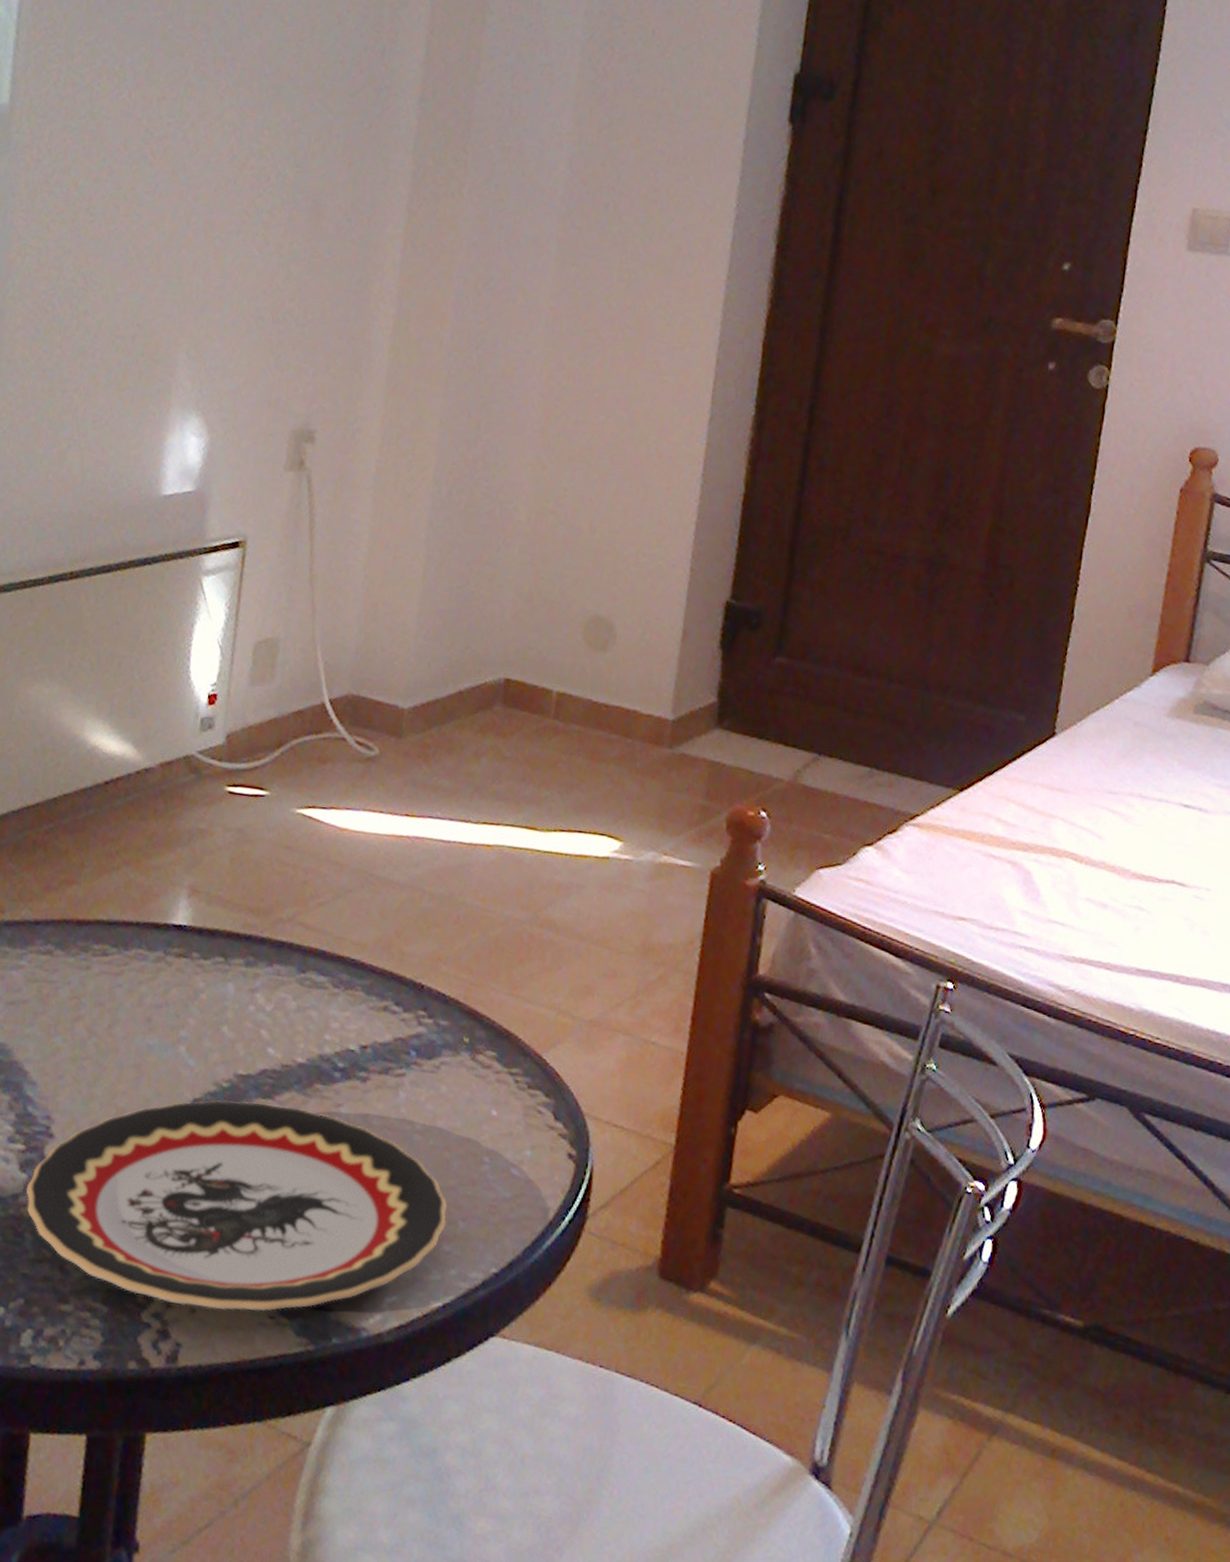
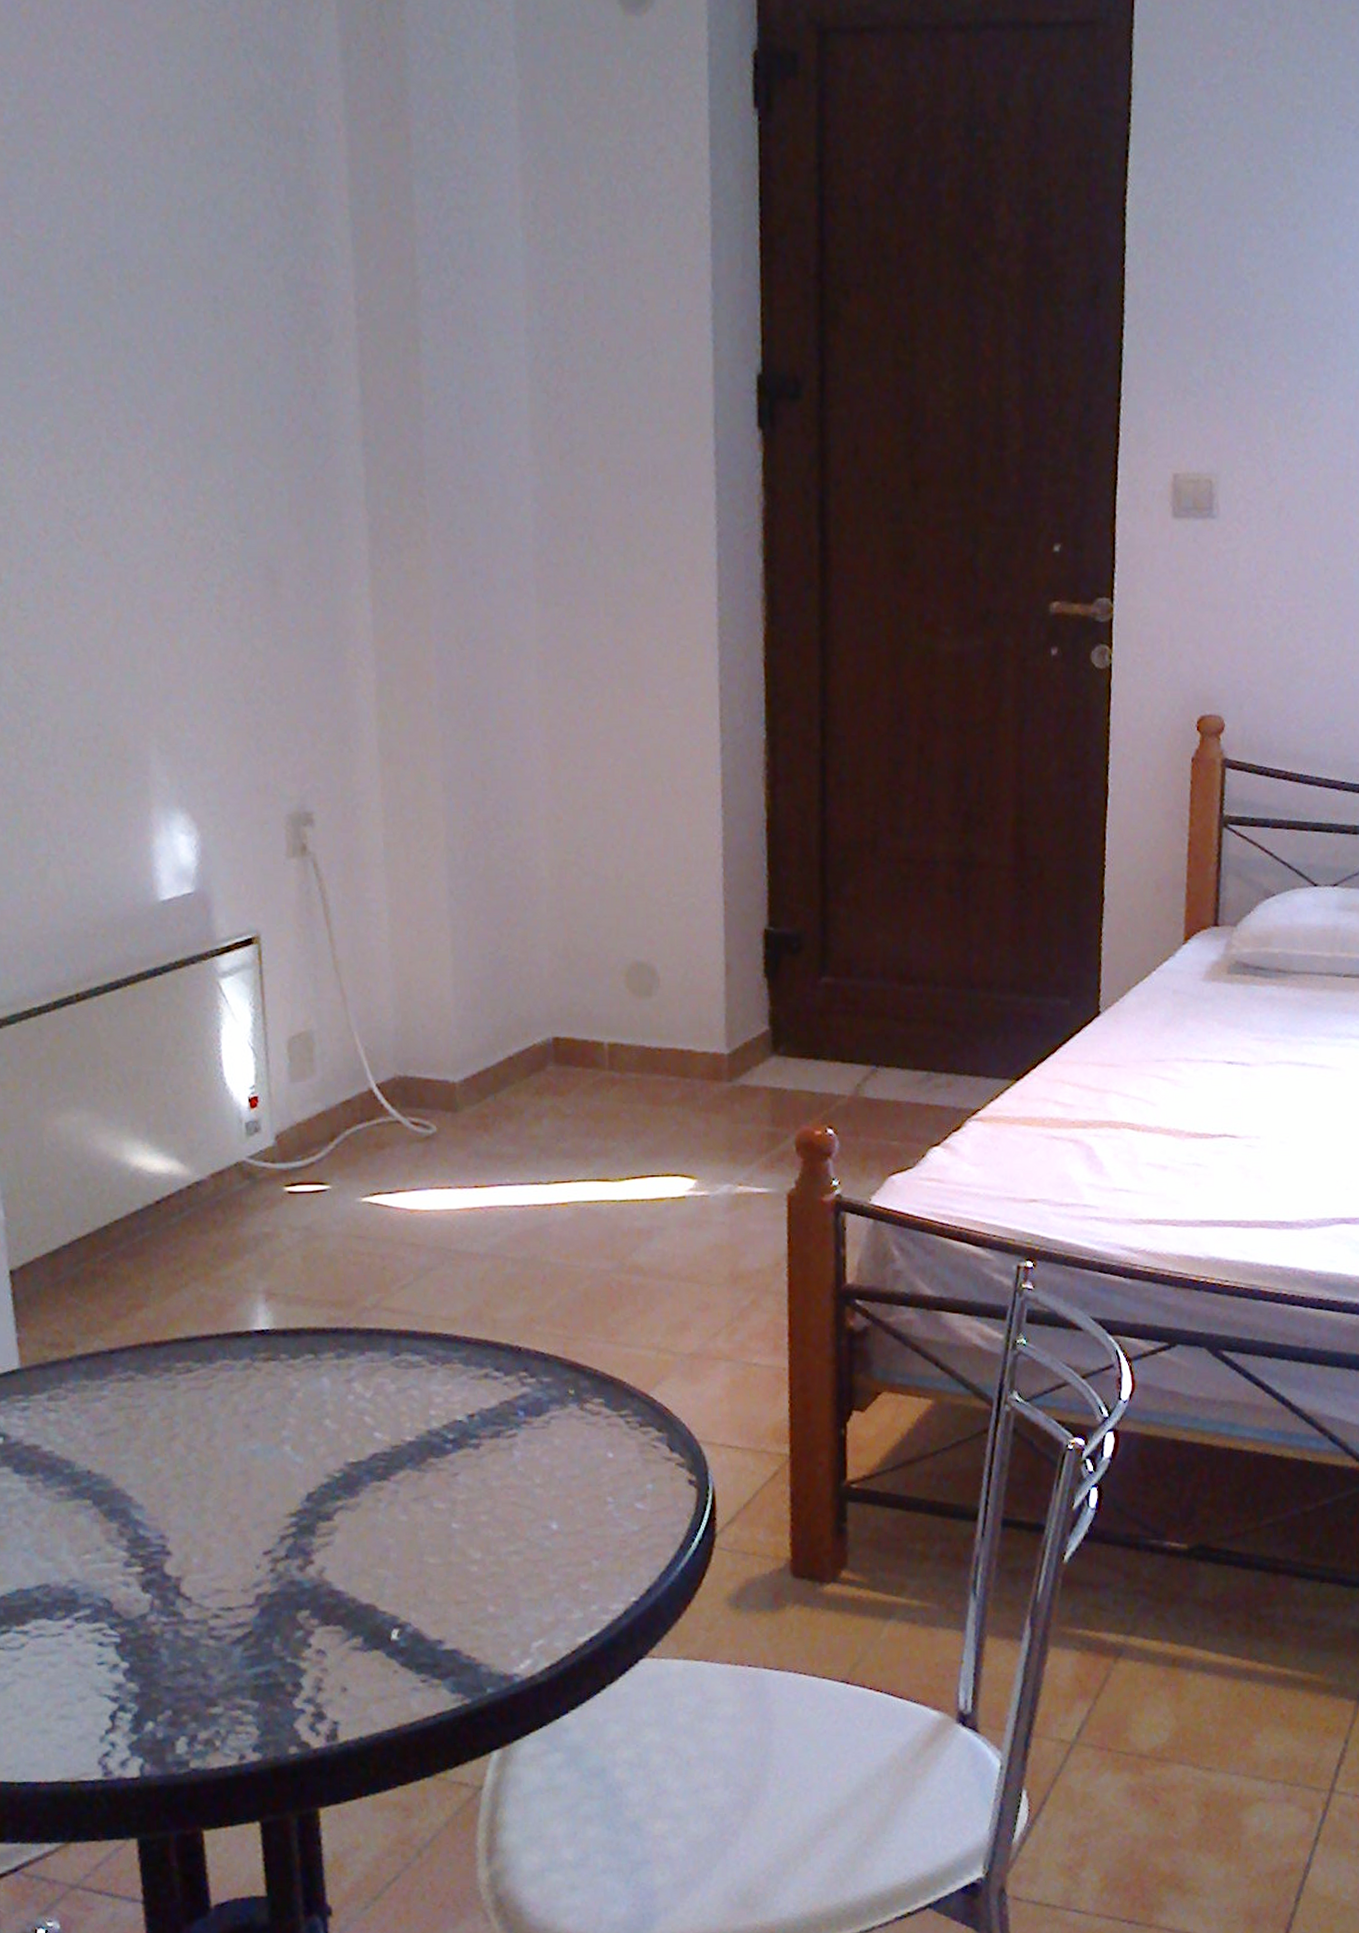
plate: present [26,1100,447,1312] -> none [152,1484,580,1687]

